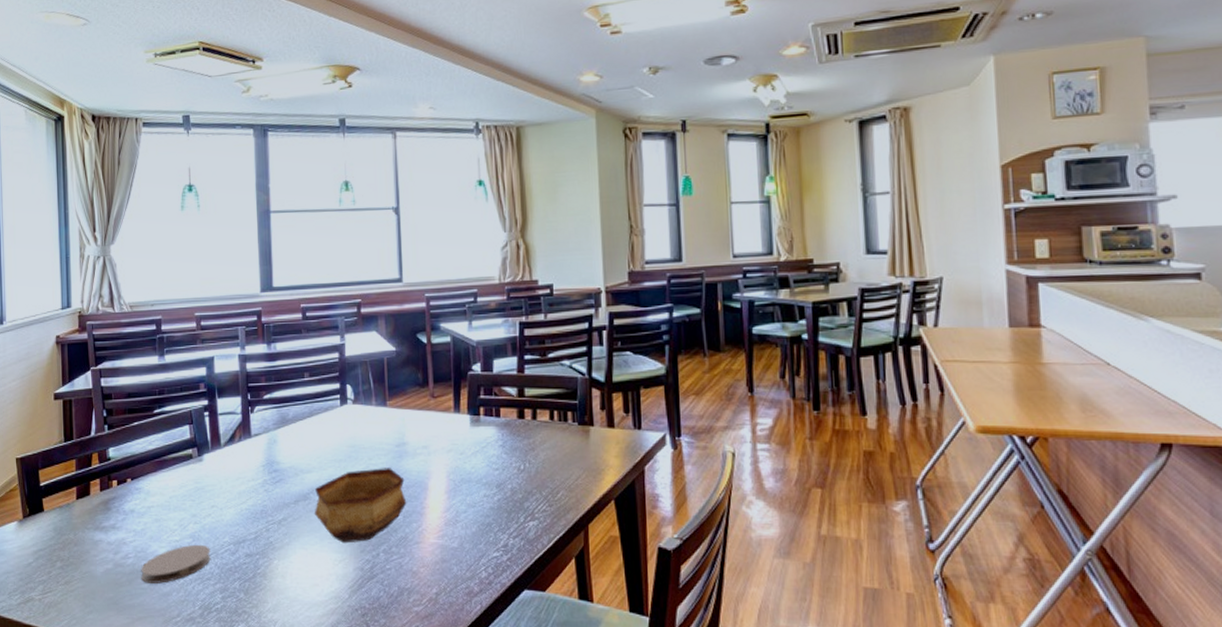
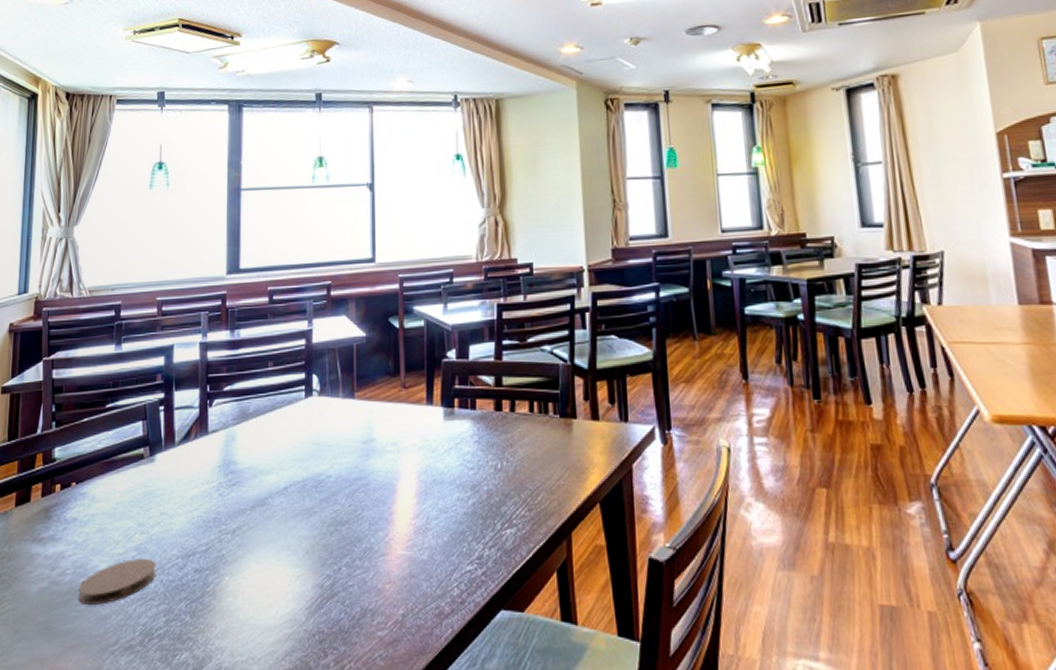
bowl: present [314,468,407,543] -> none [271,468,373,556]

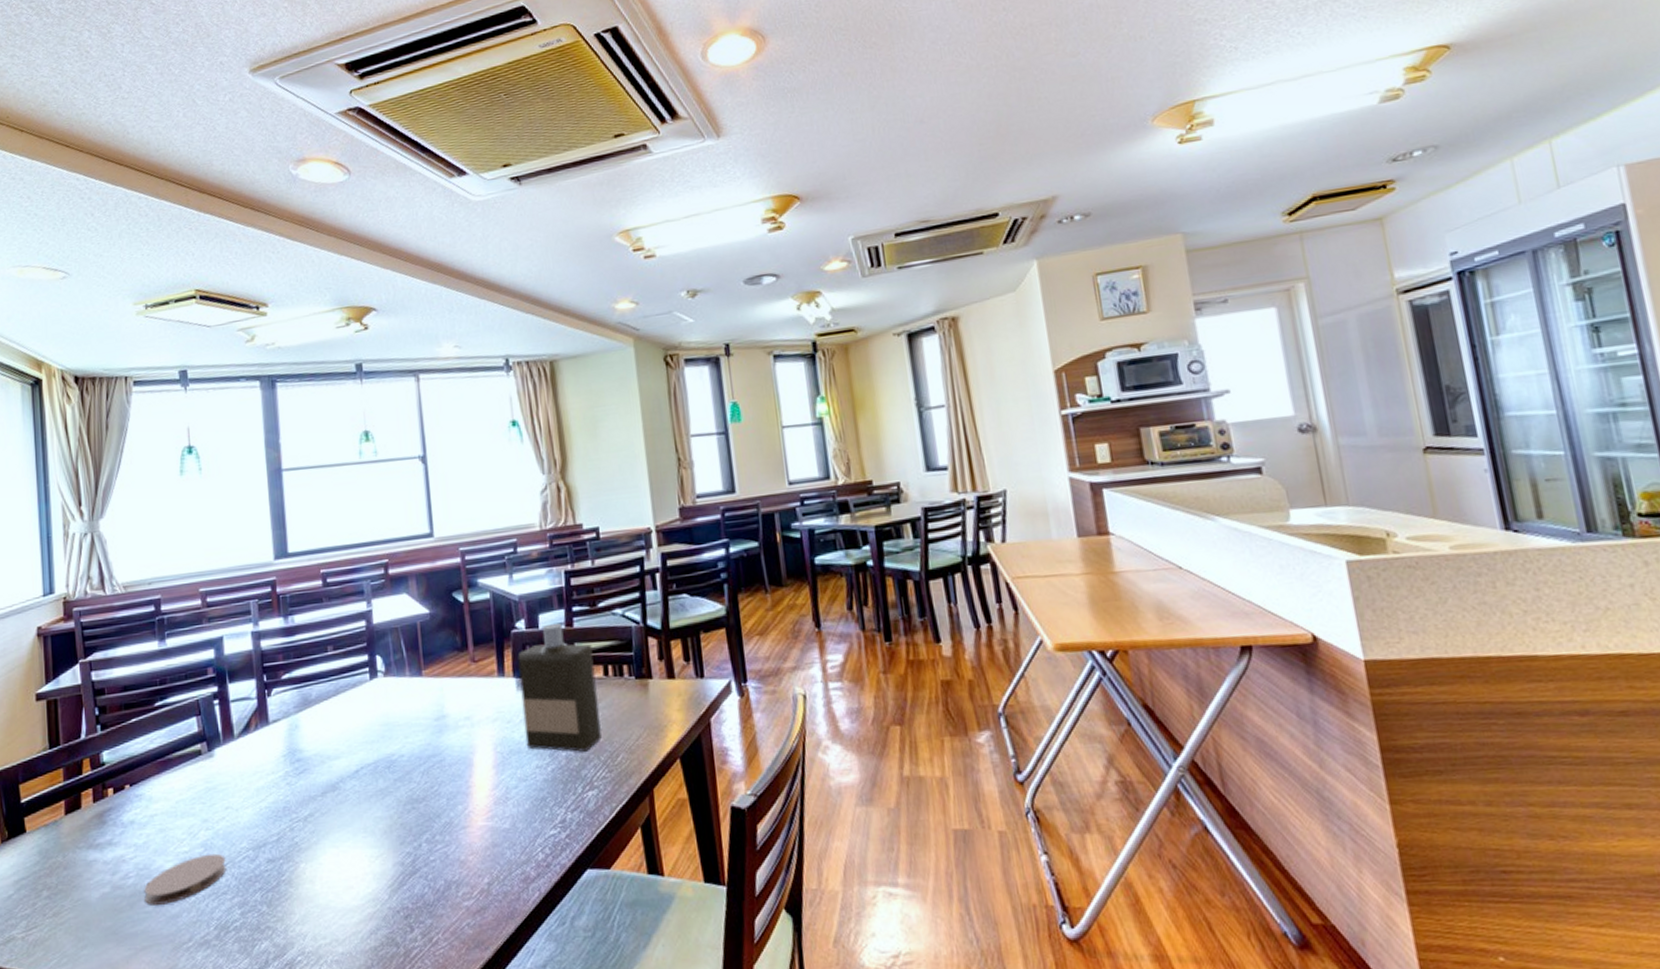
bottle: none [447,355,523,488] -> present [517,622,602,752]

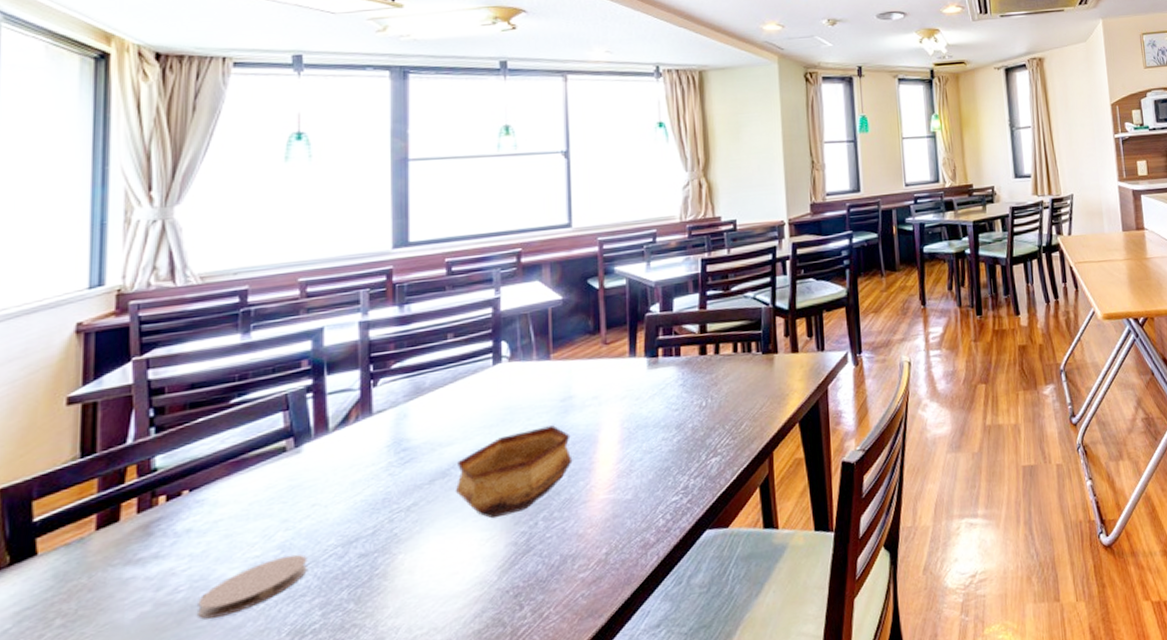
bowl: none [344,745,450,836] -> present [455,425,573,519]
bottle: present [517,622,602,752] -> none [650,305,727,423]

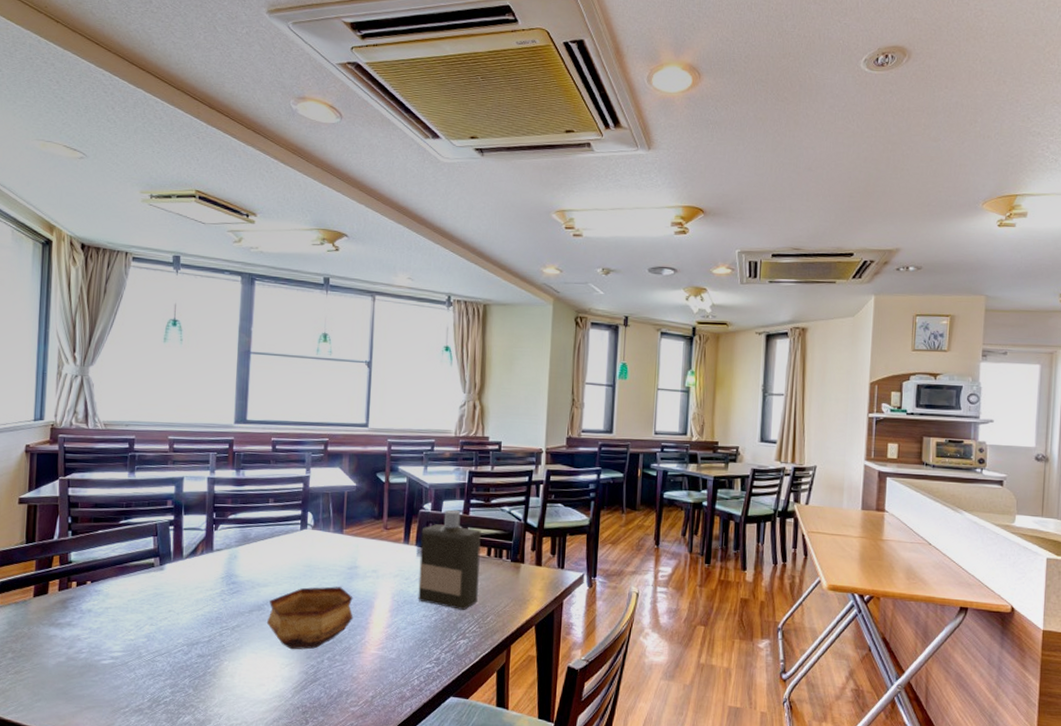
coaster: present [198,554,307,619] -> none [93,643,164,677]
bottle: none [650,305,727,423] -> present [418,509,481,610]

